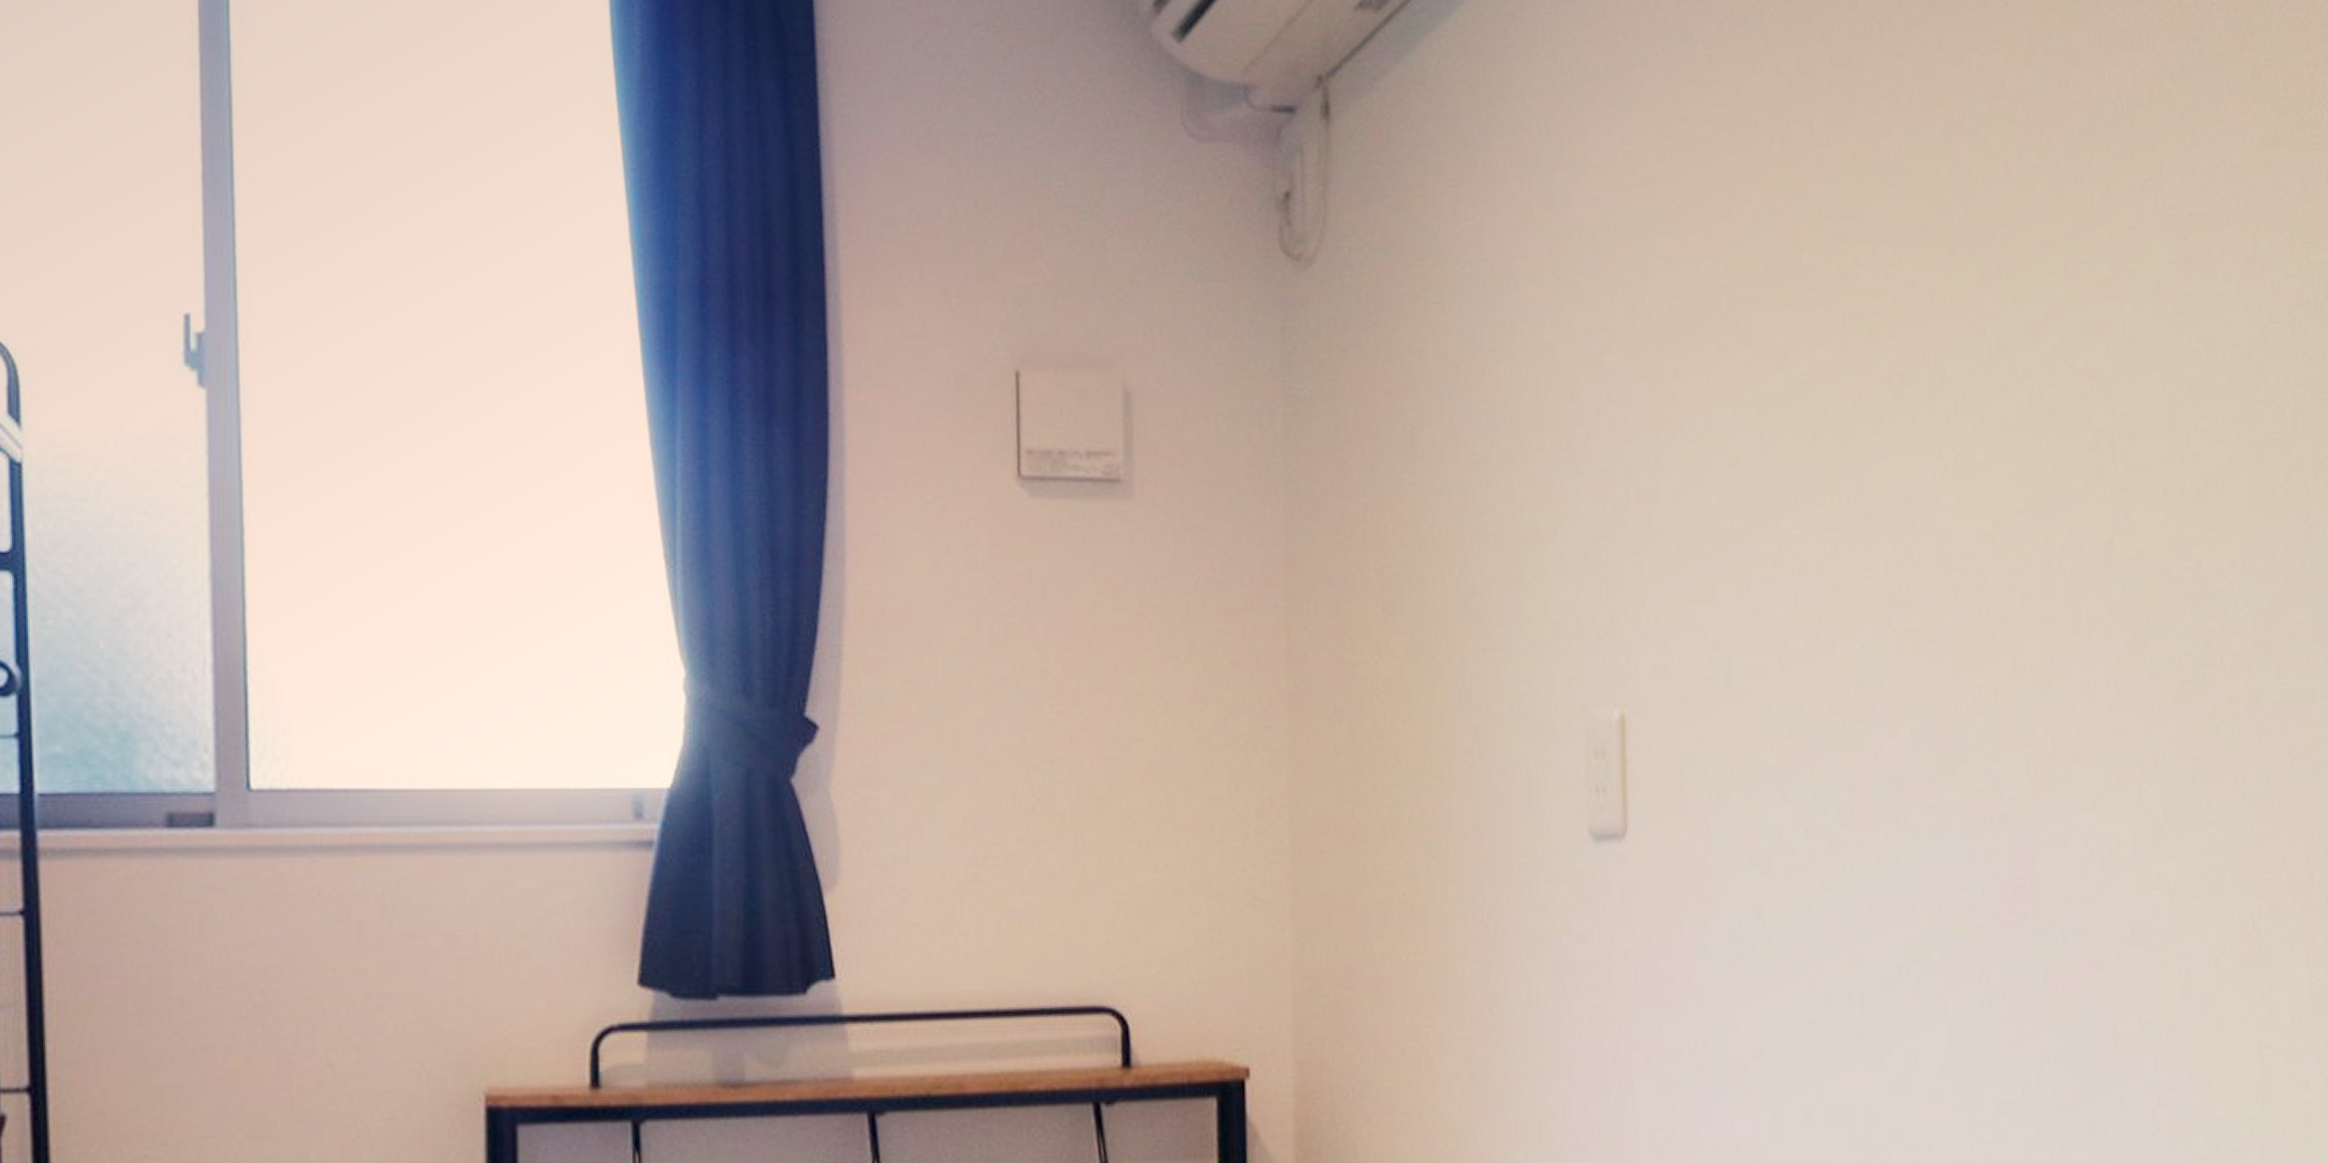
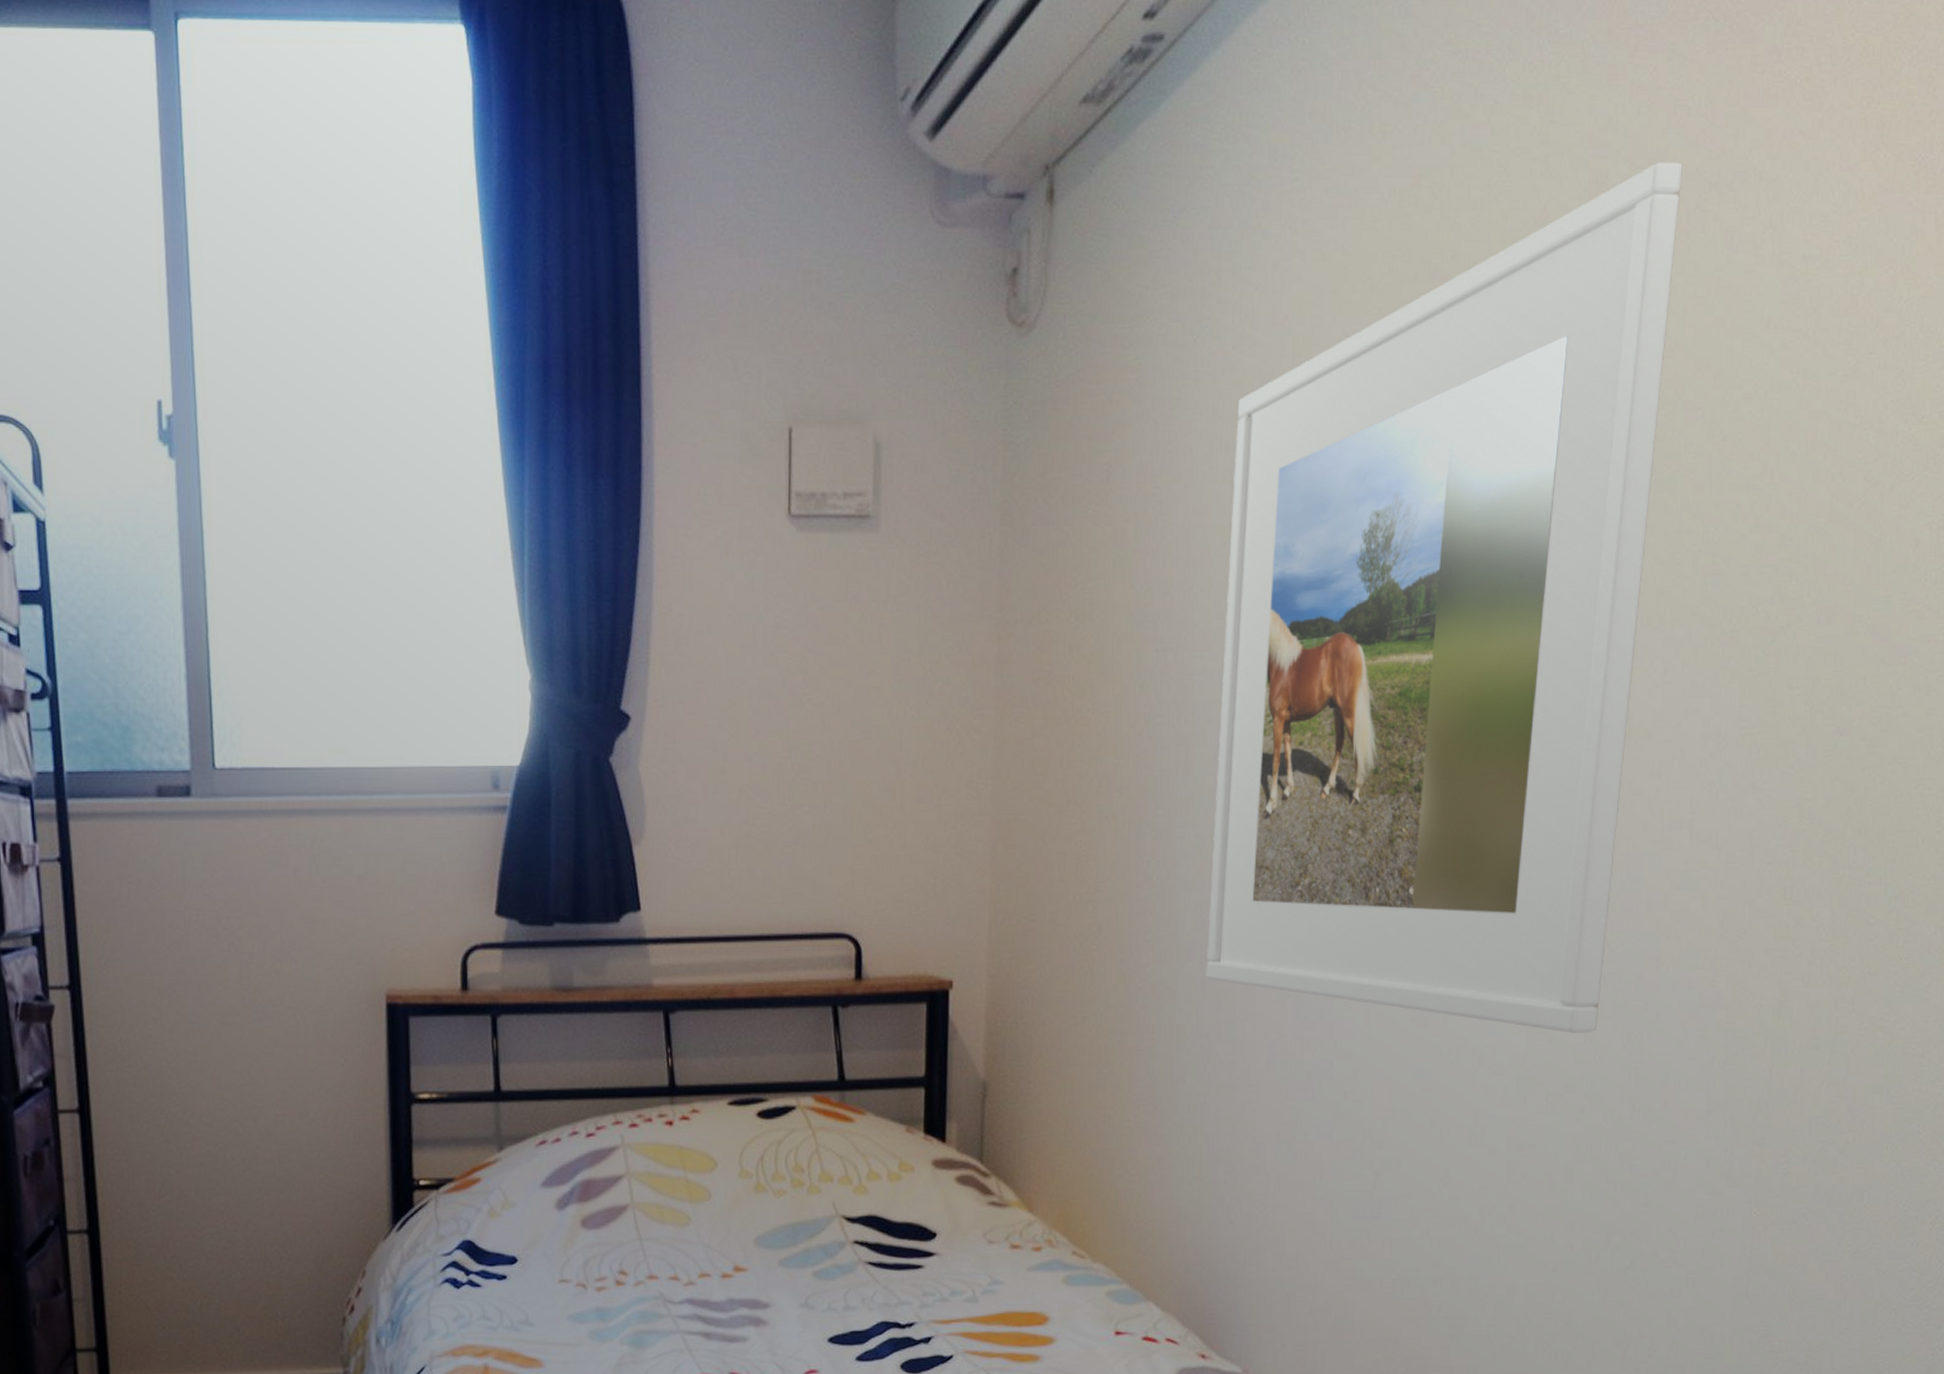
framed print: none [1563,104,2052,1126] -> present [1206,162,1682,1033]

